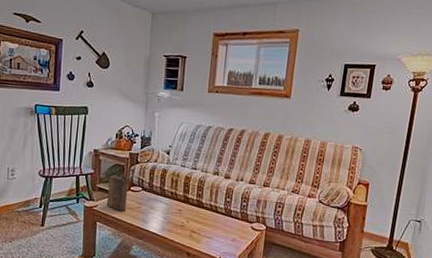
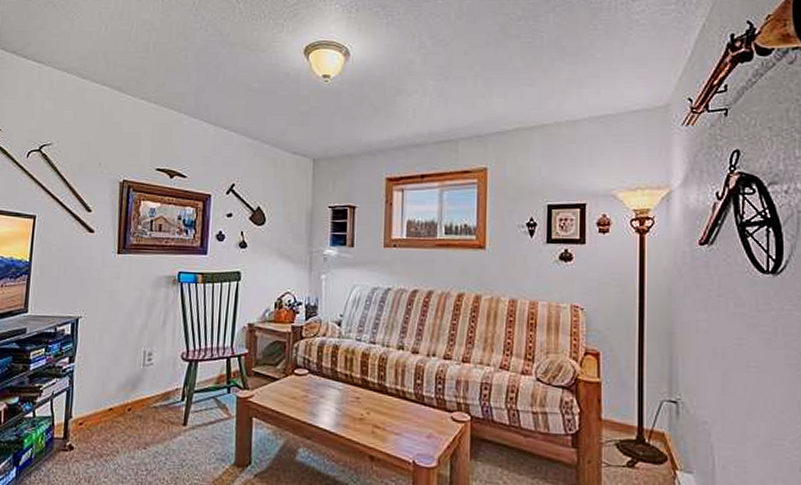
book: present [106,174,129,211] -> none [264,354,292,402]

